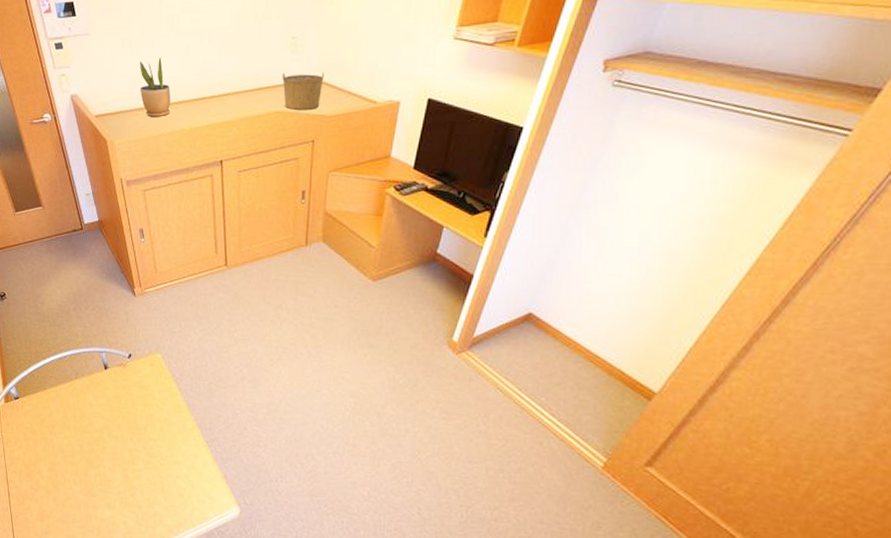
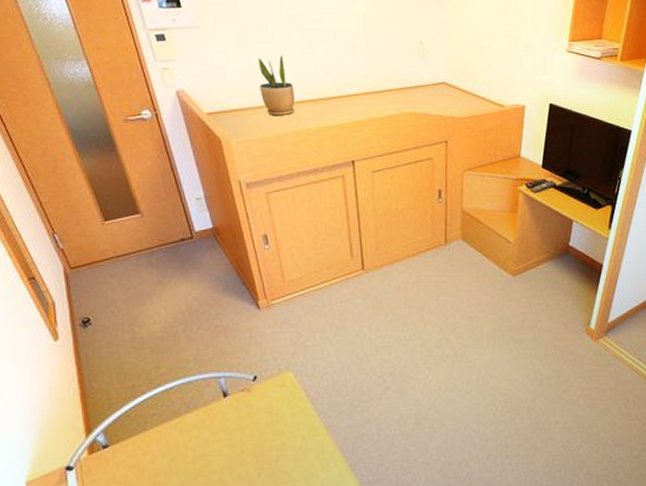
basket: present [282,72,324,111] -> none [412,75,453,112]

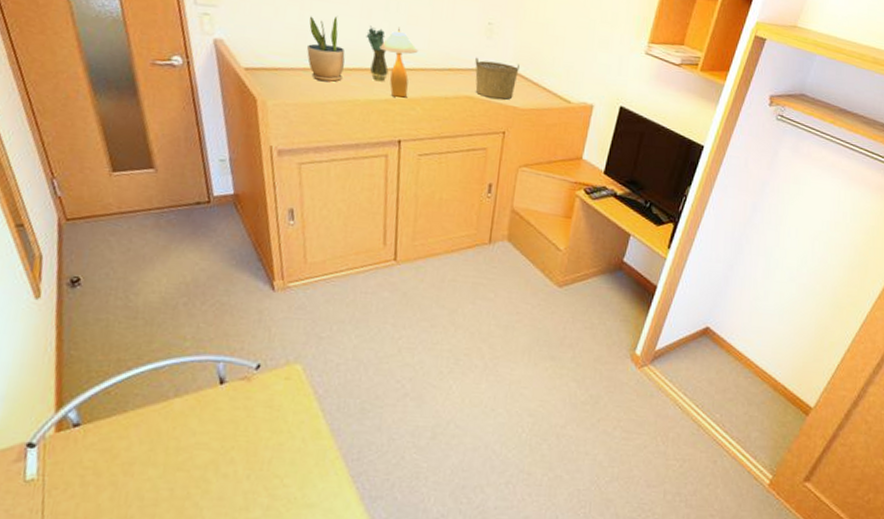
vase: none [311,59,335,110] -> present [366,25,389,82]
table lamp: none [324,57,359,121] -> present [379,27,418,98]
basket: none [412,75,453,112] -> present [475,57,519,100]

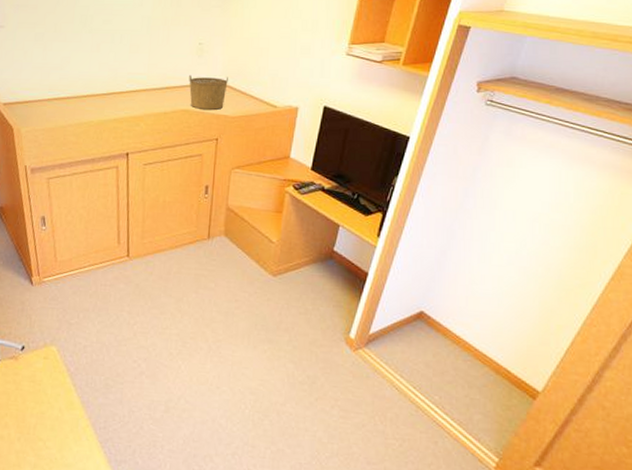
potted plant: present [306,15,345,82] -> none [49,52,80,109]
vase: present [366,25,389,82] -> none [96,57,116,104]
table lamp: present [379,27,418,98] -> none [108,56,140,116]

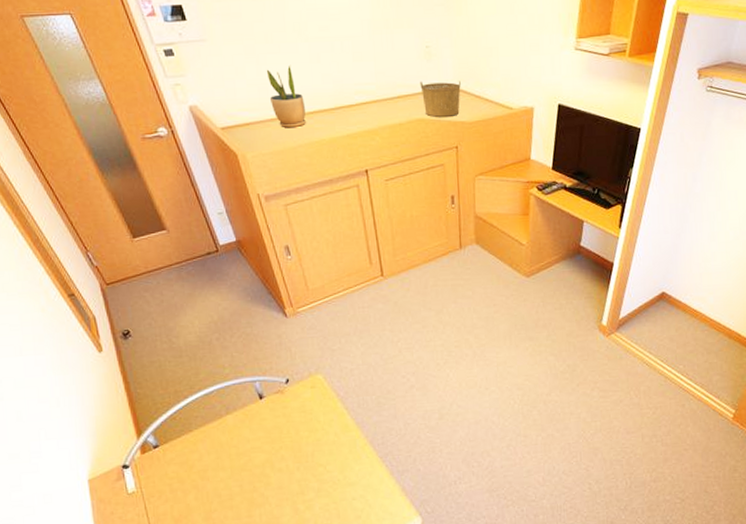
potted plant: none [49,52,80,109] -> present [267,64,306,128]

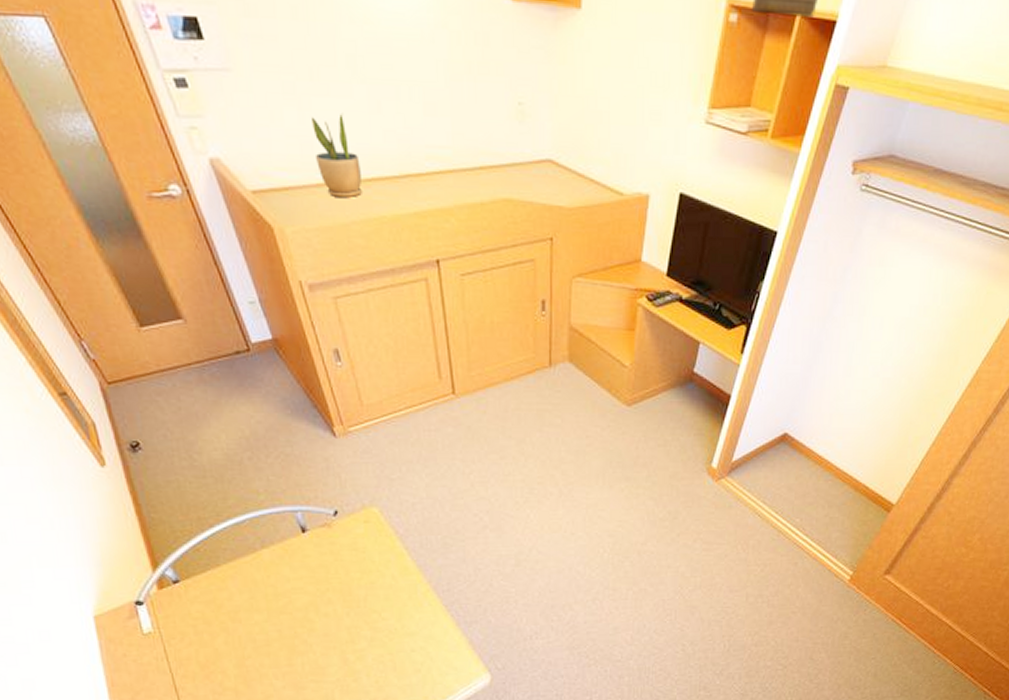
basket: present [420,81,461,118] -> none [509,148,560,200]

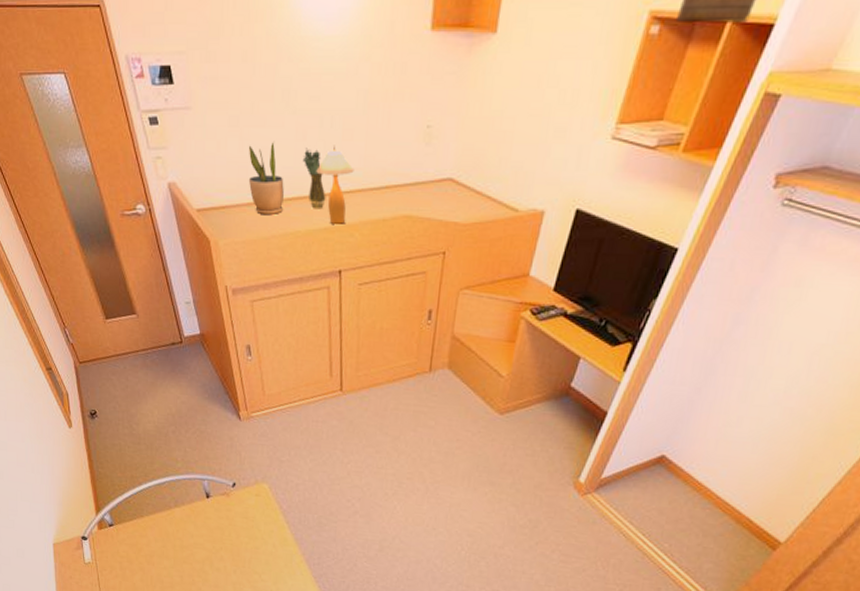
vase: none [379,122,413,192] -> present [302,148,326,210]
table lamp: none [397,119,442,208] -> present [316,145,354,224]

